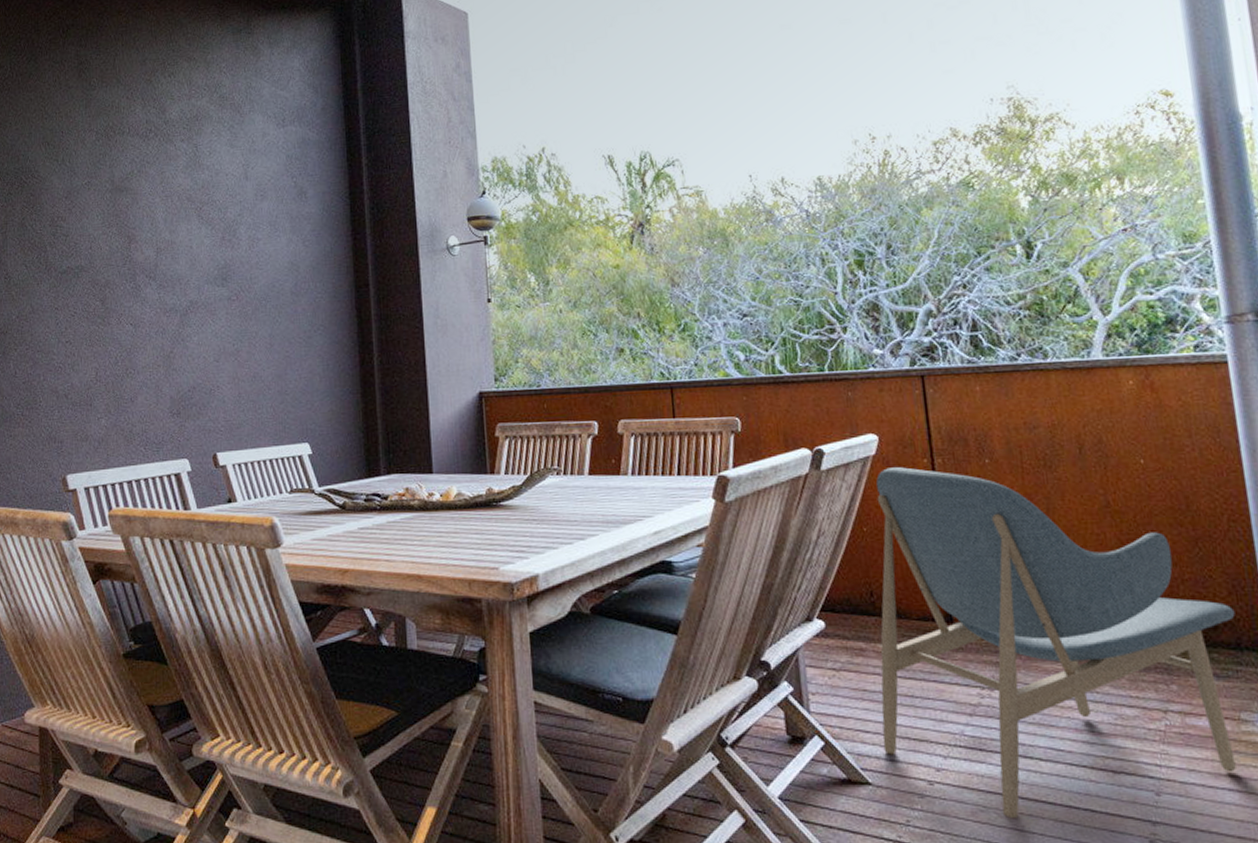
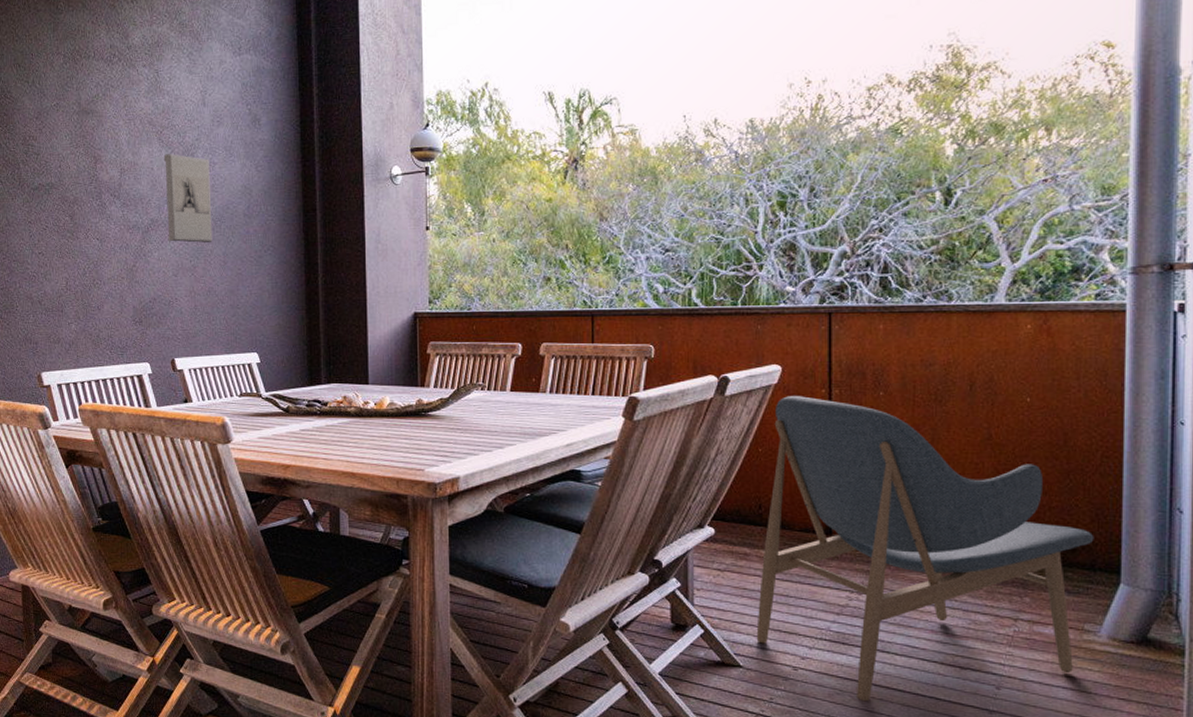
wall sculpture: none [203,230,257,325] -> present [163,154,213,243]

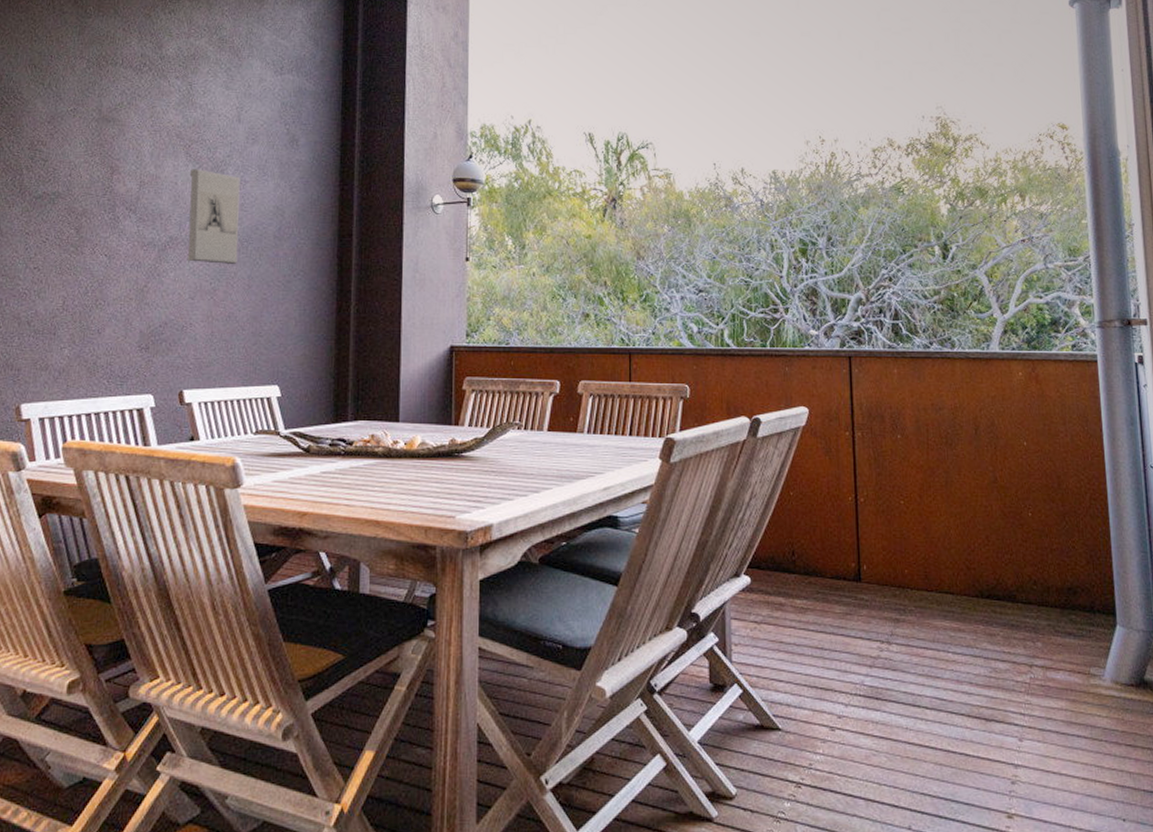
lounge chair: present [756,396,1094,702] -> none [794,438,1091,763]

